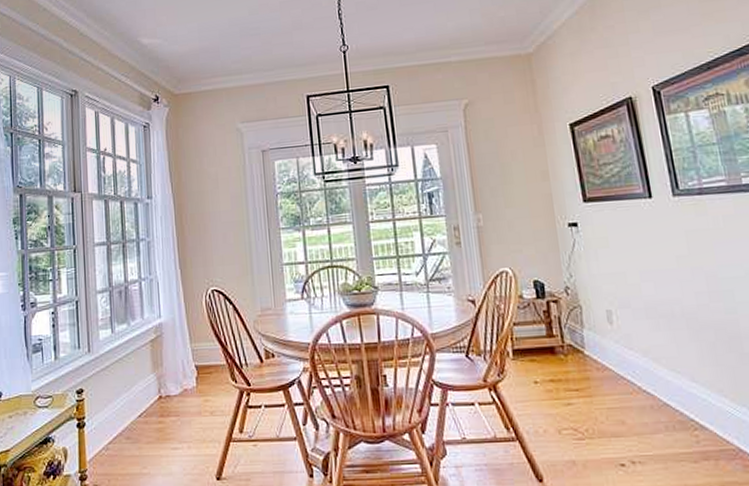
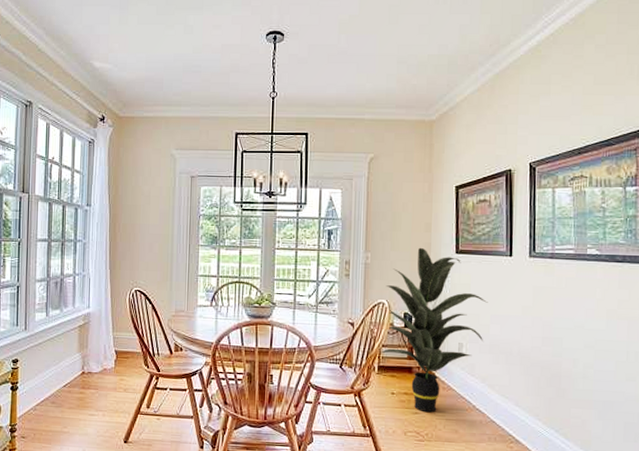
indoor plant: none [506,200,636,402] -> present [381,247,488,413]

